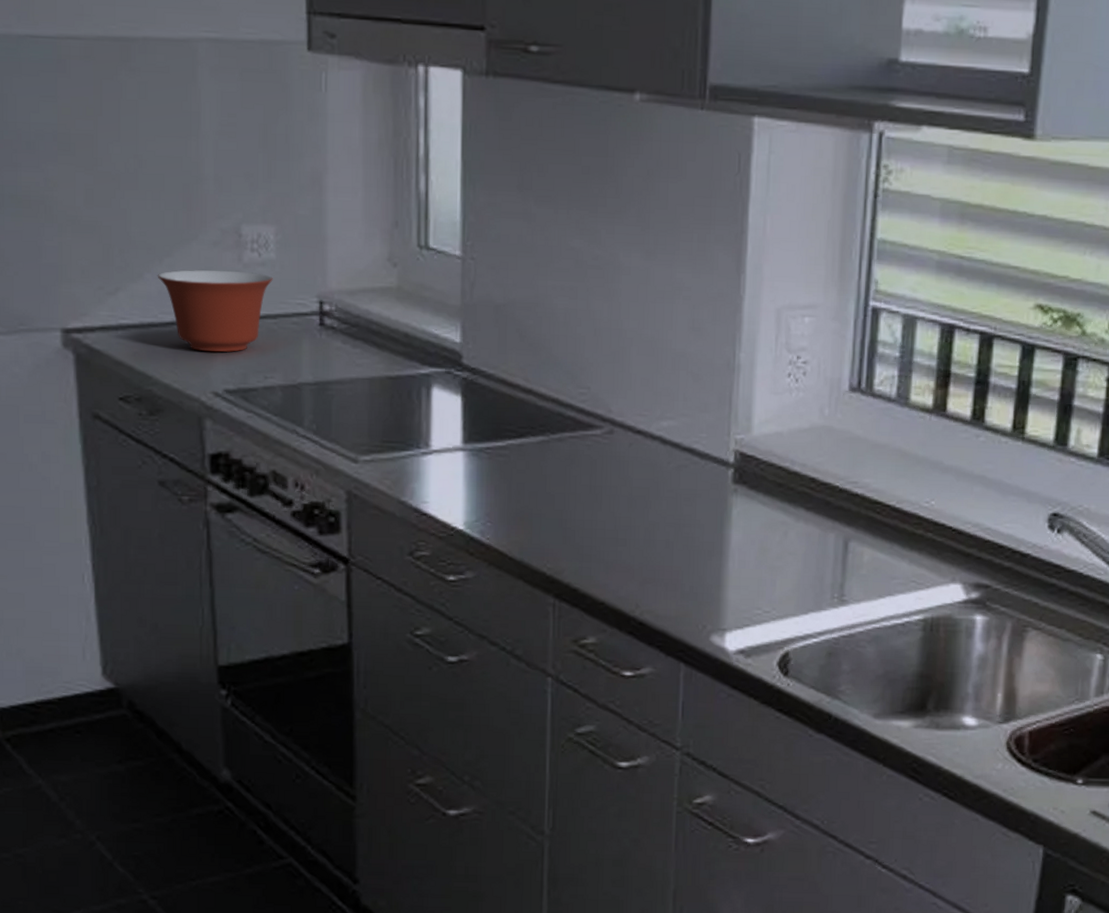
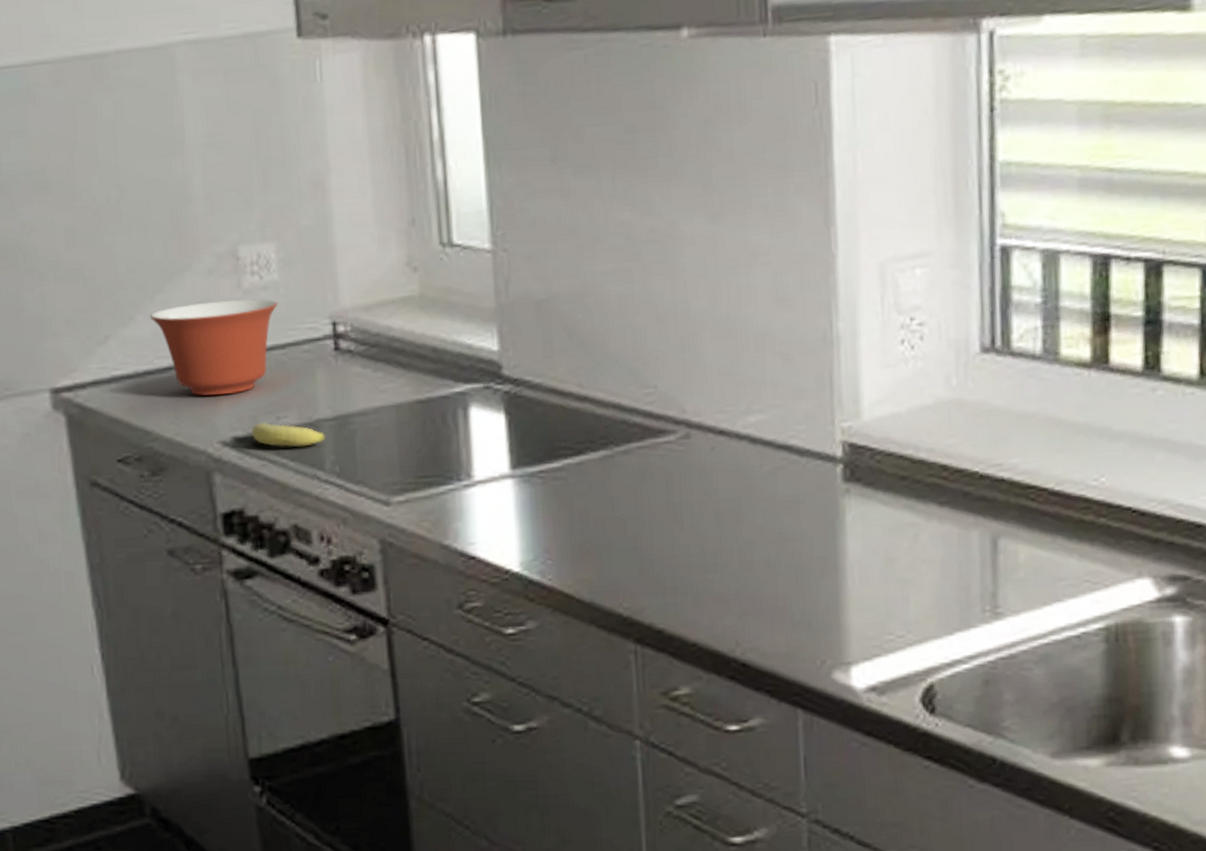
fruit: none [240,379,306,405] -> present [250,422,325,447]

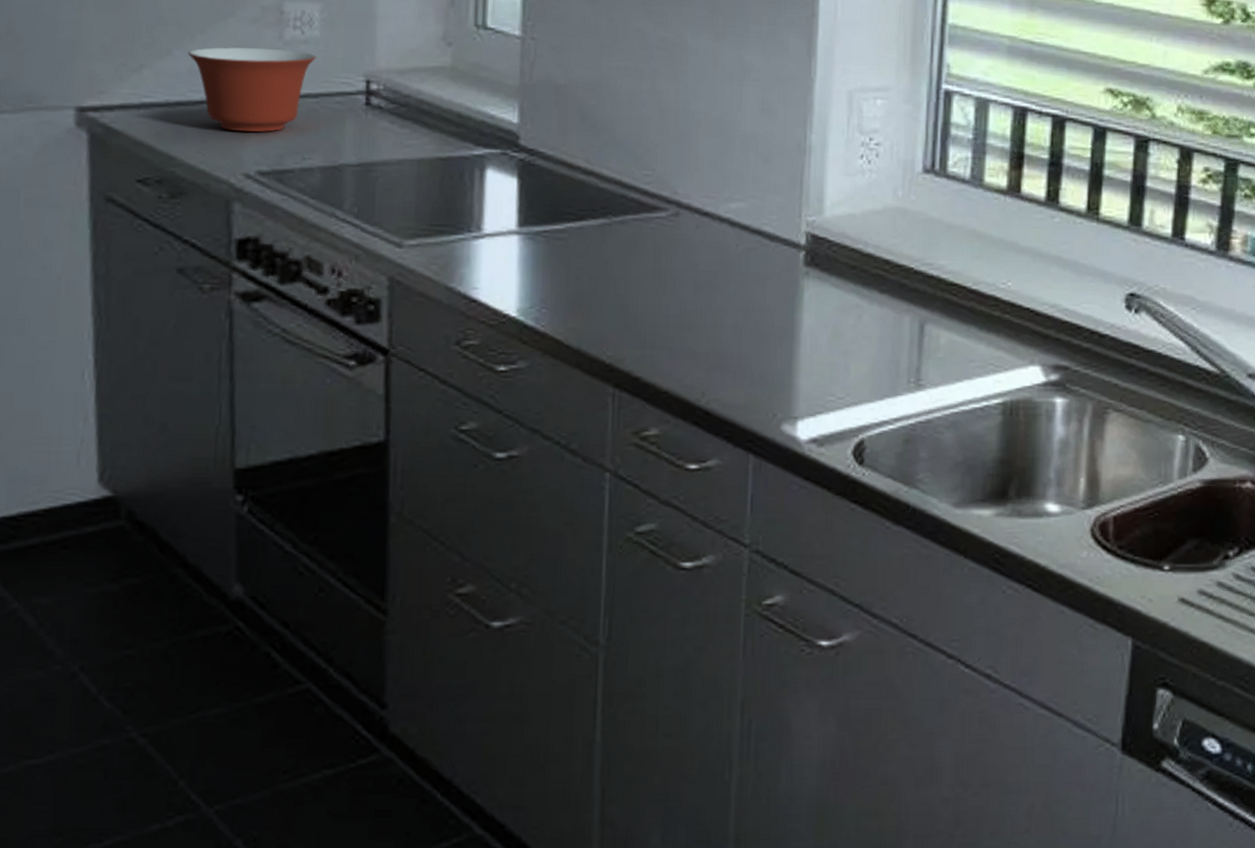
fruit: present [250,422,325,447] -> none [275,160,347,187]

